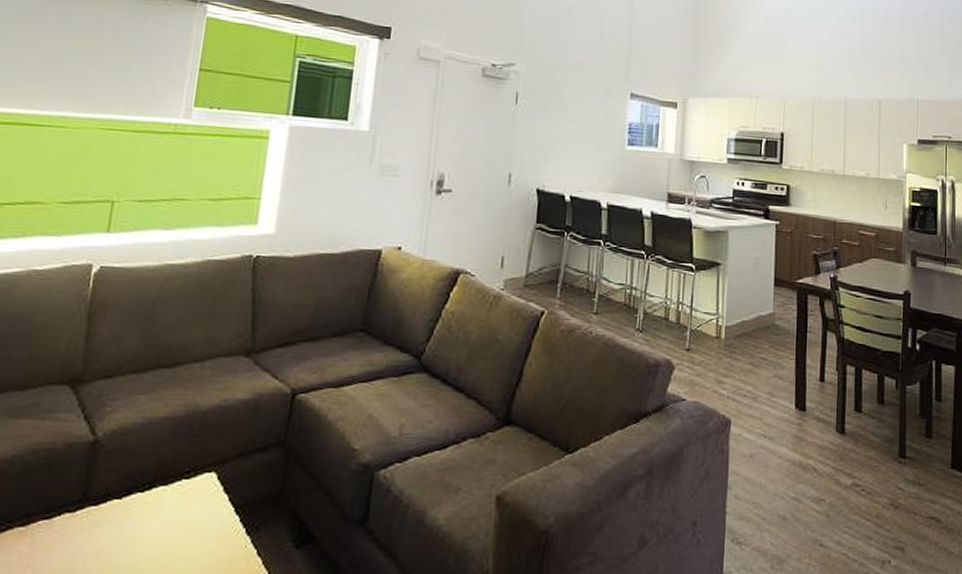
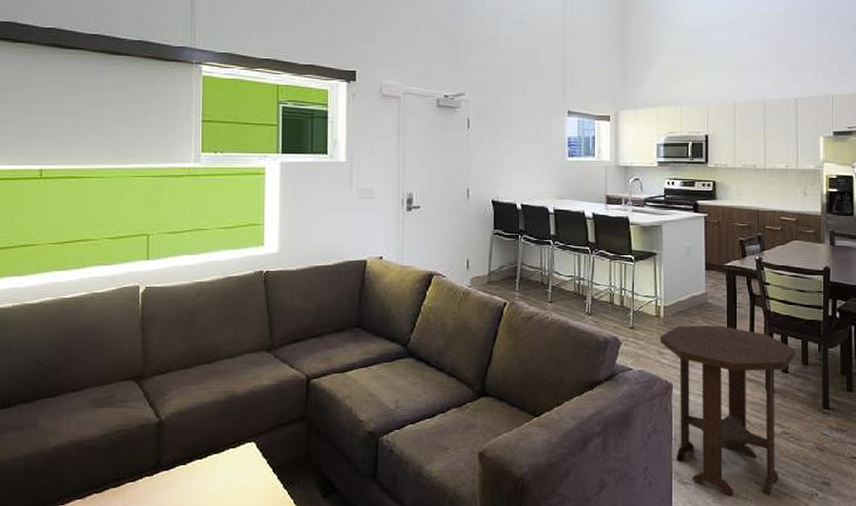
side table: none [719,350,871,561] -> present [660,325,796,496]

